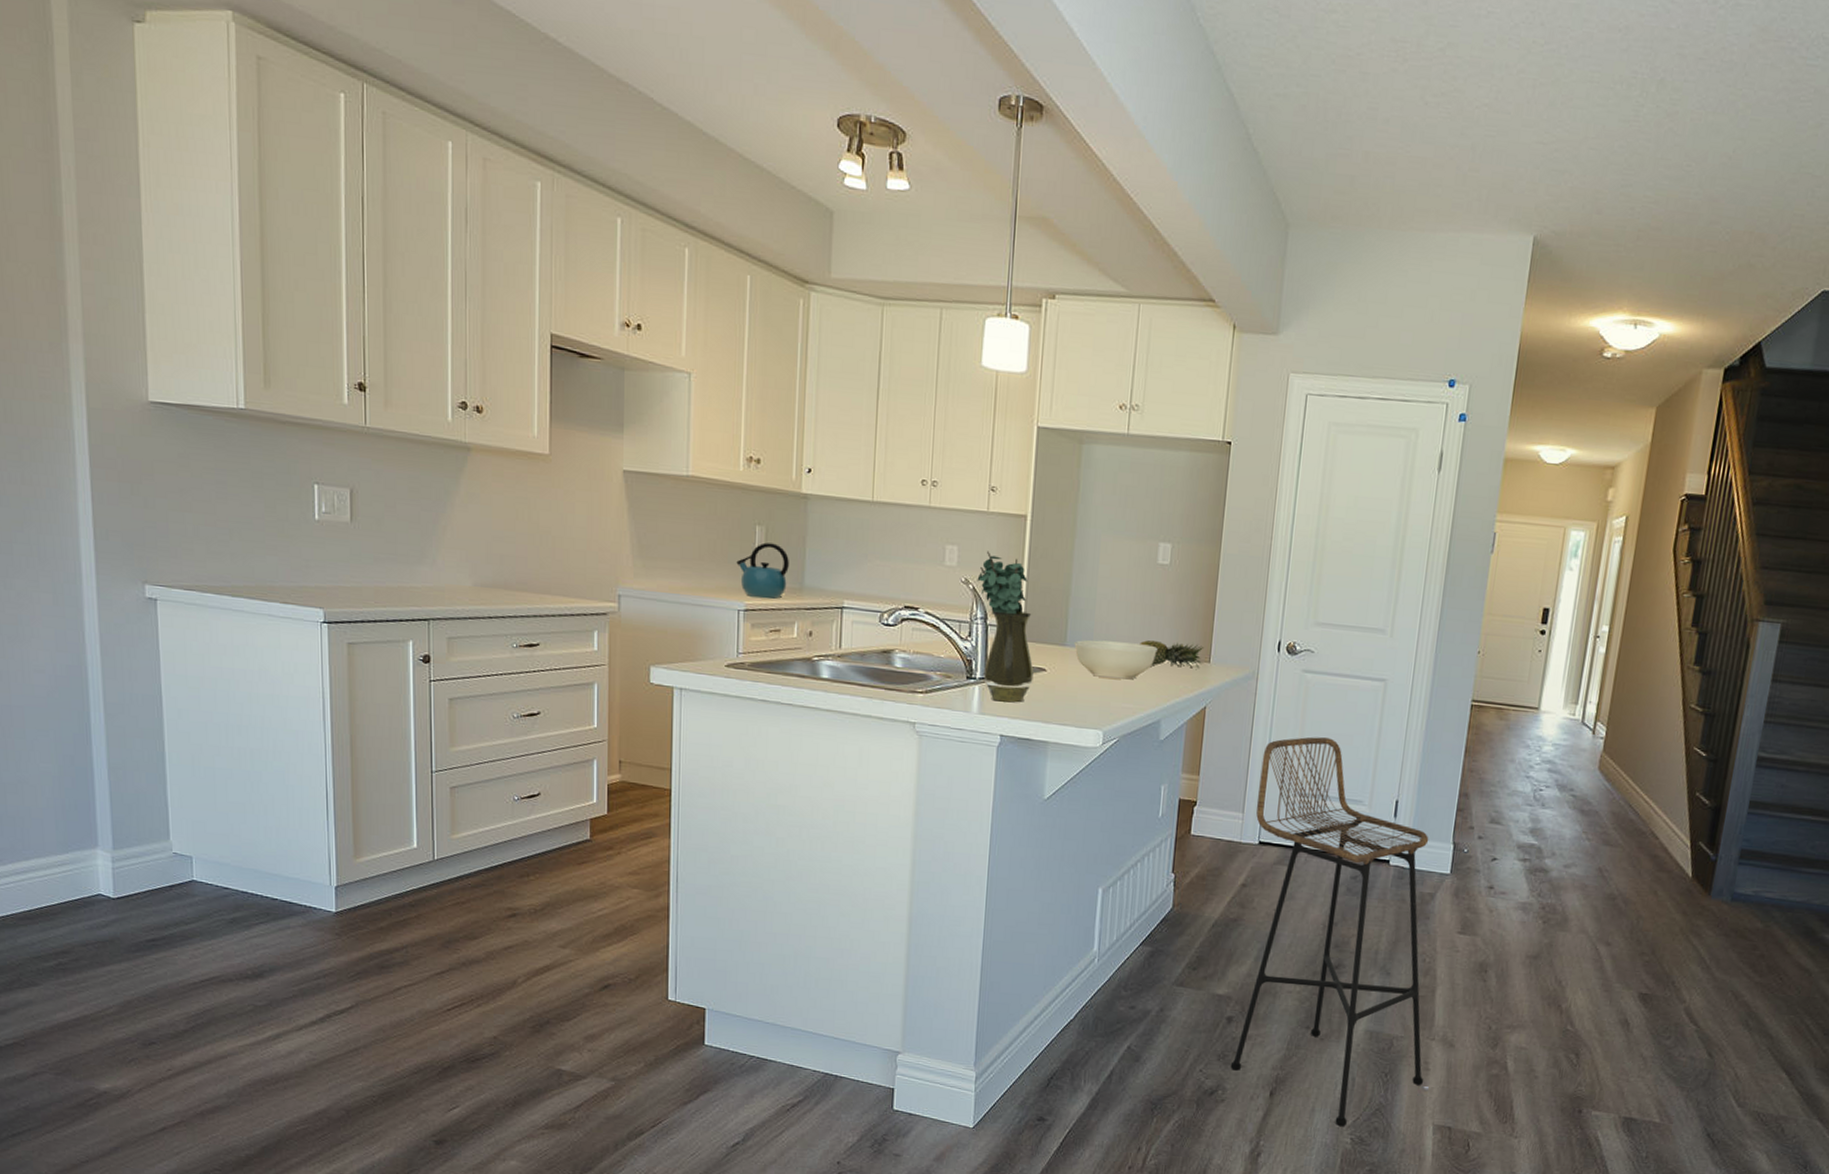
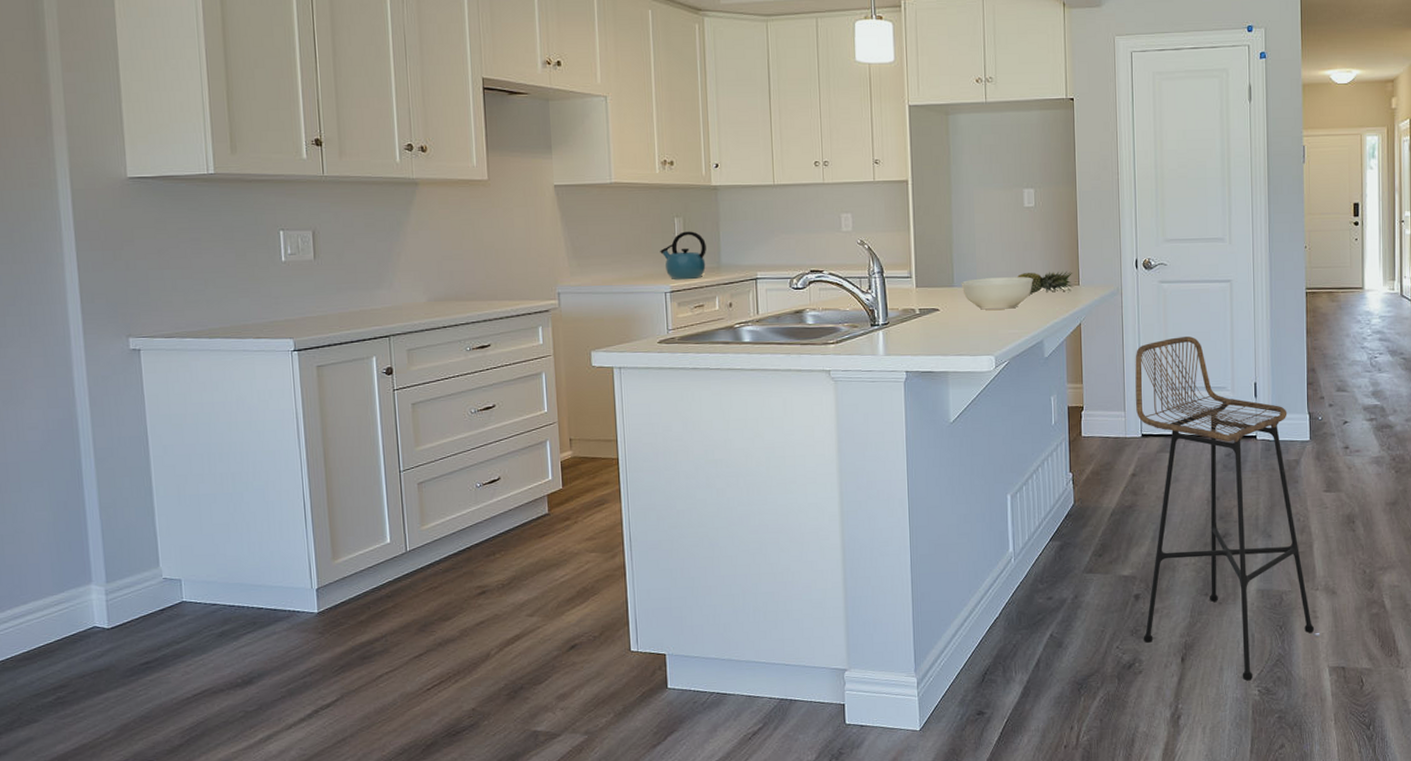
vase: present [977,551,1034,703] -> none [871,214,929,342]

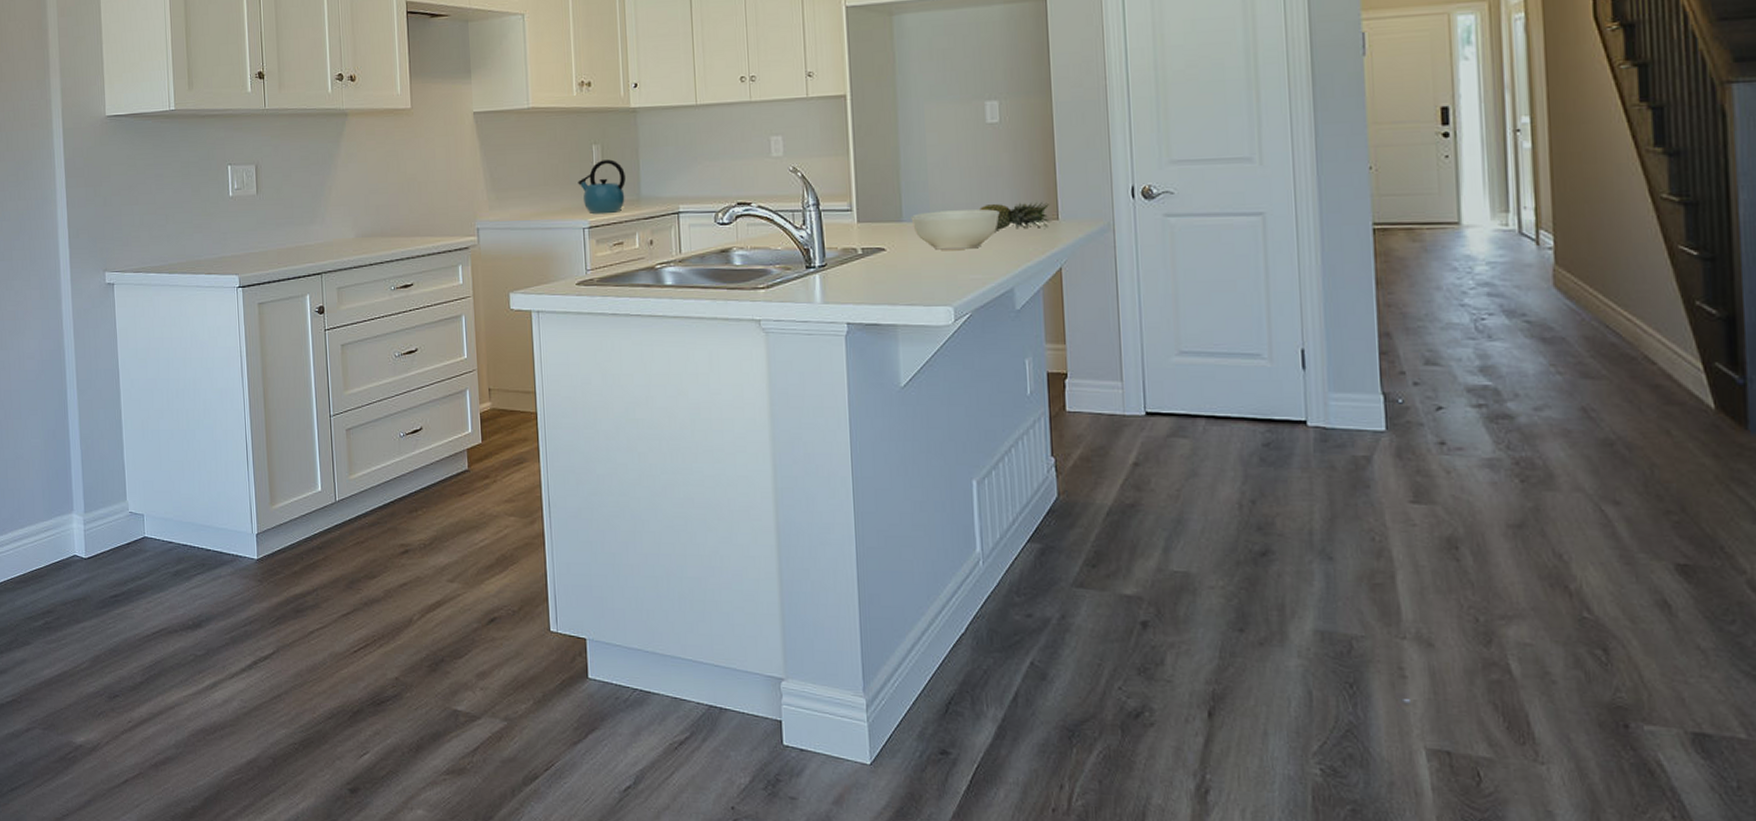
bar stool: present [1135,336,1315,681] -> none [1134,286,1403,755]

